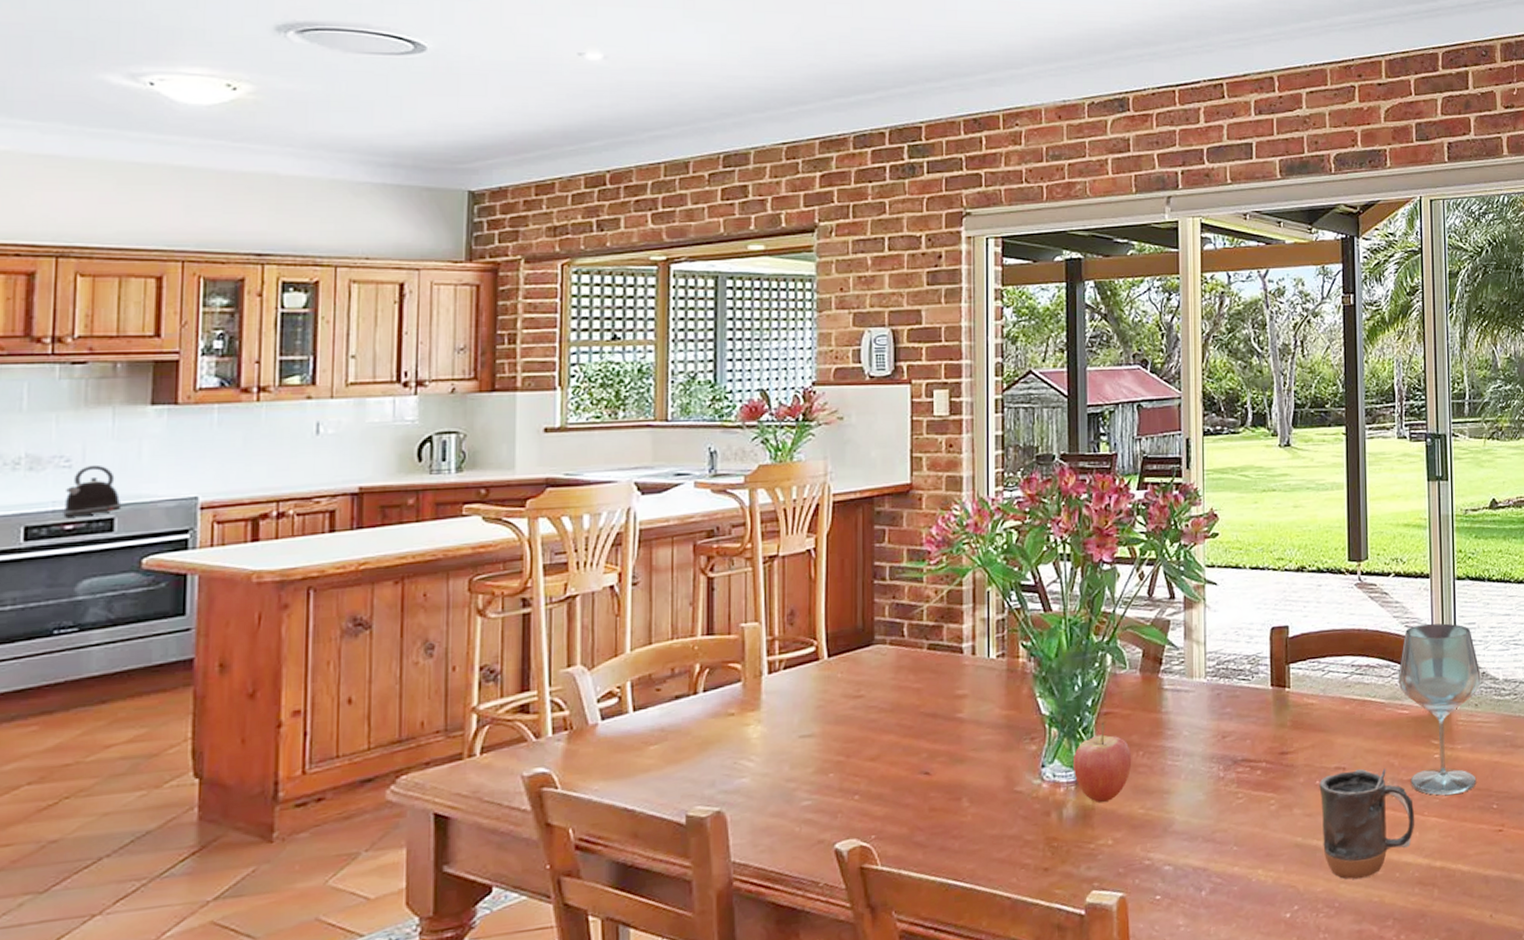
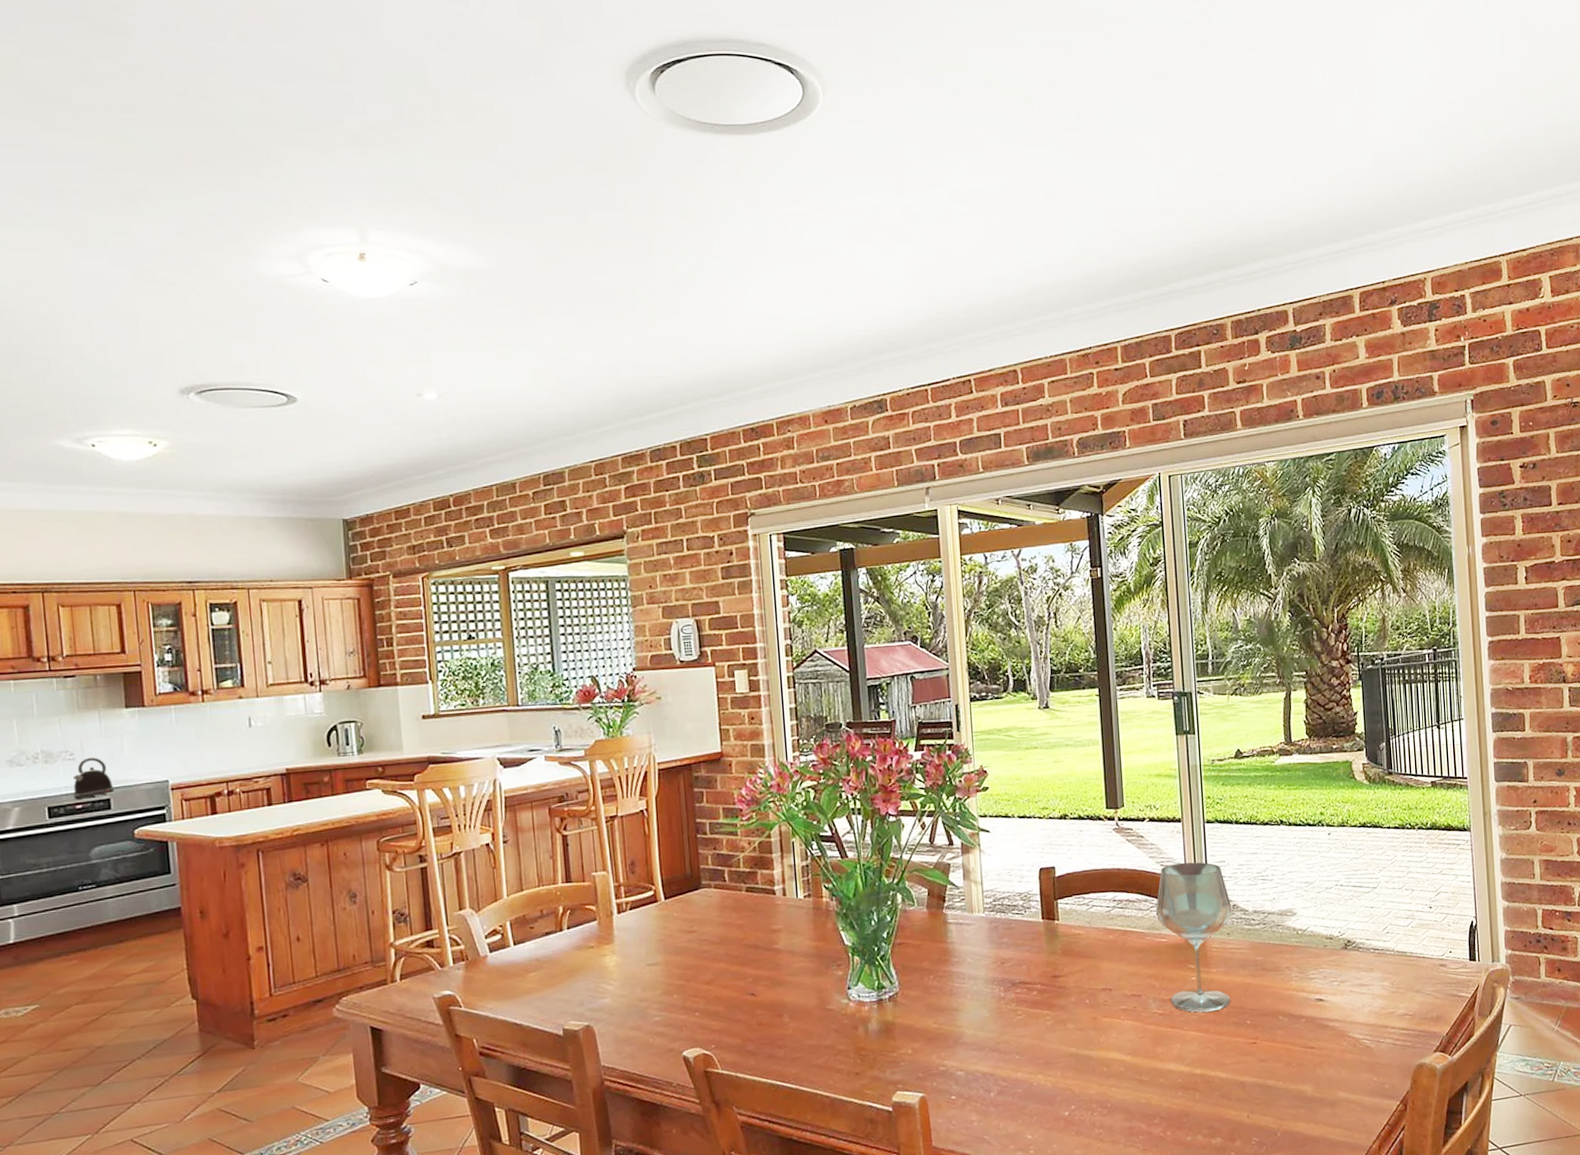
fruit: present [1072,723,1132,803] -> none [873,952,925,1019]
mug: present [1319,768,1415,880] -> none [1088,989,1177,1084]

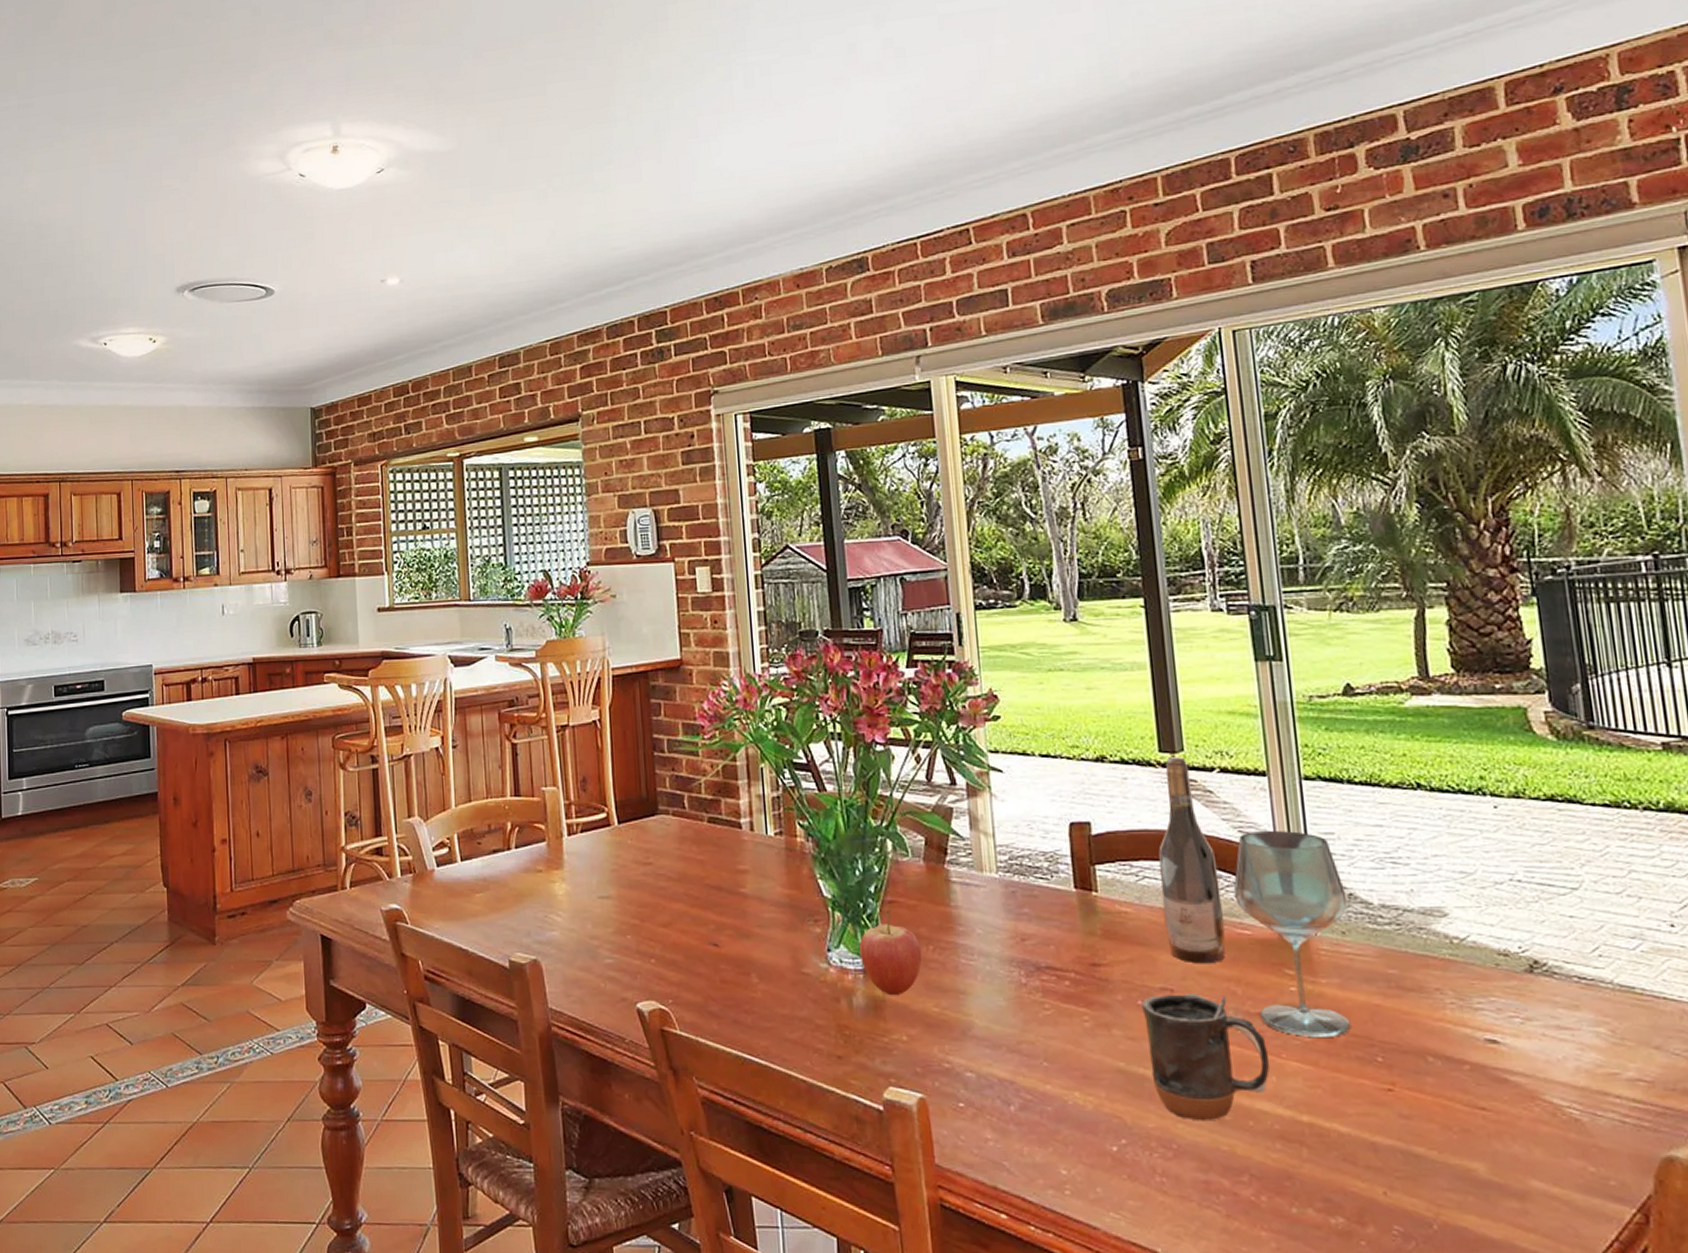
kettle: present [73,757,115,799] -> none [75,639,108,679]
fruit: none [873,952,925,1019] -> present [859,912,923,995]
mug: none [1088,989,1177,1084] -> present [1141,992,1271,1121]
wine bottle: none [1104,811,1149,968] -> present [1158,757,1226,964]

